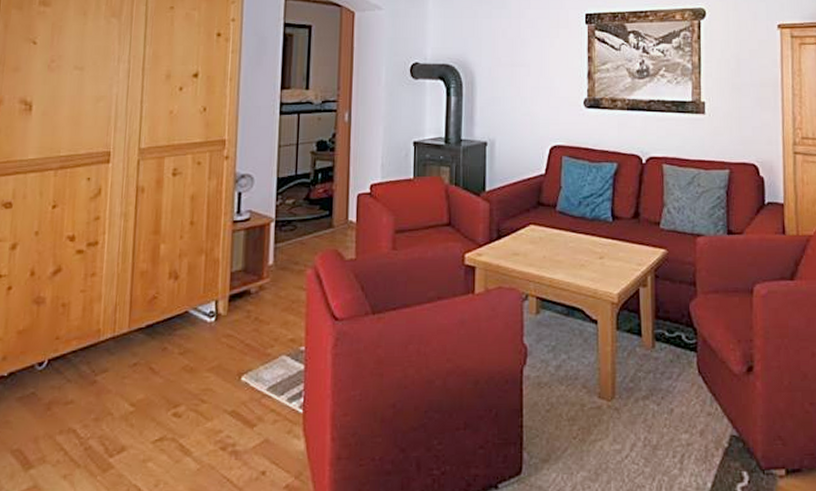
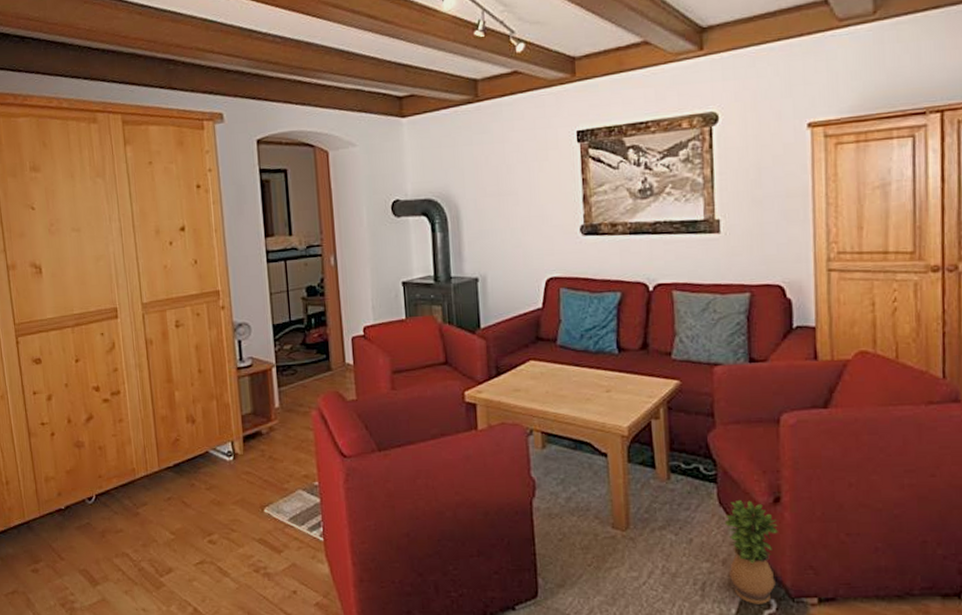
potted plant: none [703,368,751,477] -> present [724,499,778,604]

